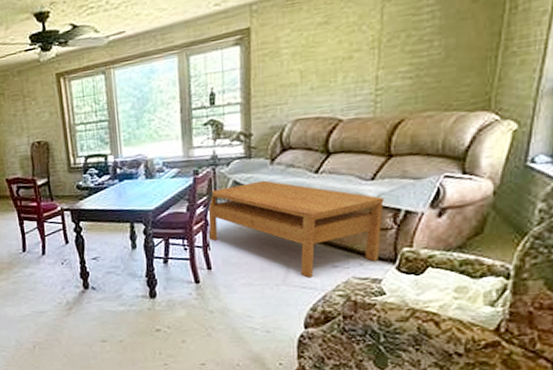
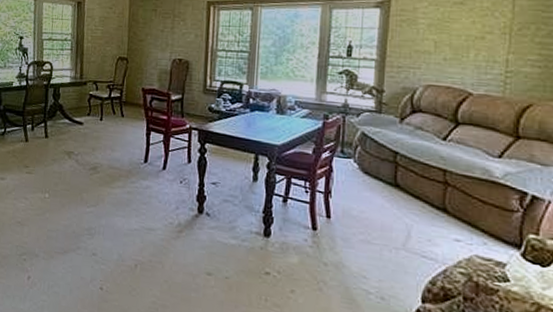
coffee table: present [208,180,384,278] -> none [332,137,511,248]

